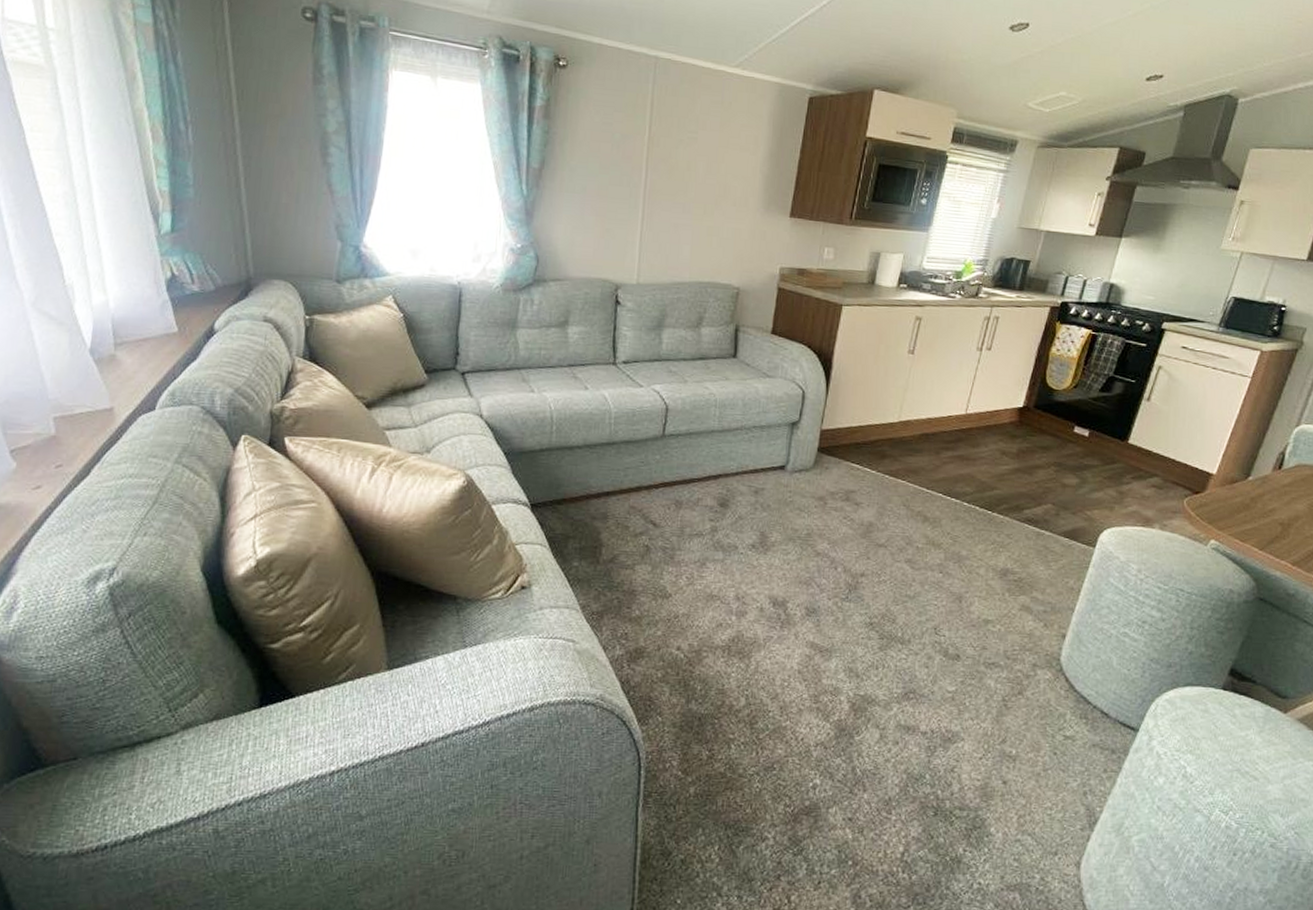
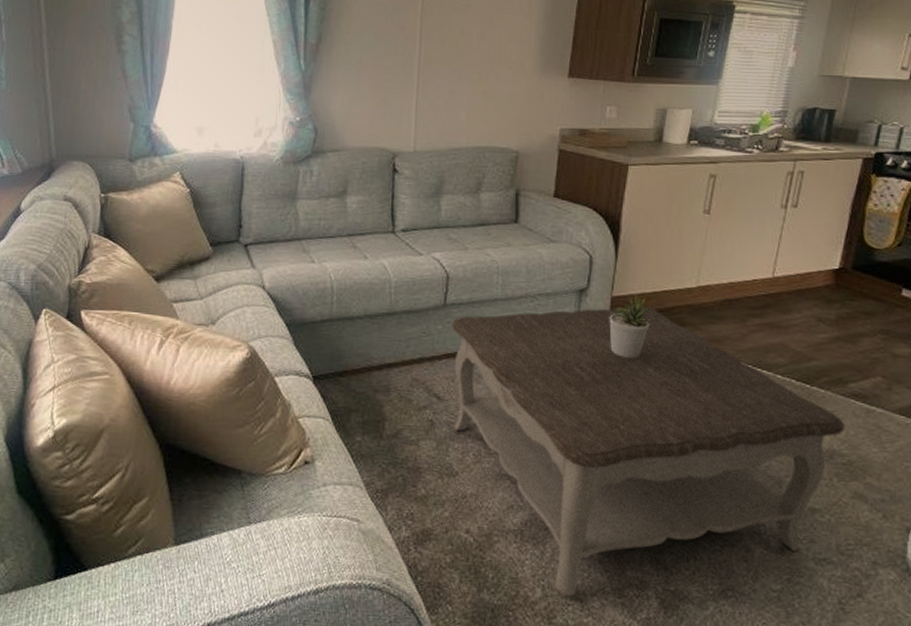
coffee table: none [668,439,1019,703] -> present [451,306,845,596]
potted plant: none [817,427,859,488] -> present [609,294,654,359]

